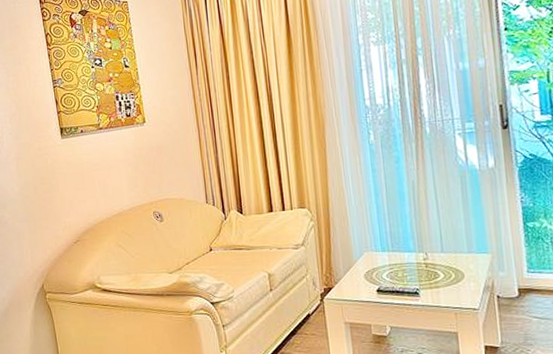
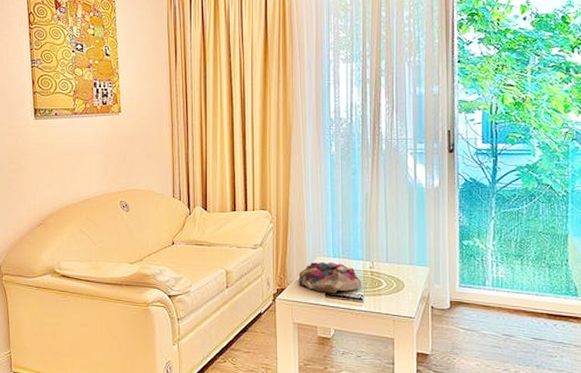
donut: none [346,257,416,290] -> present [298,262,361,294]

